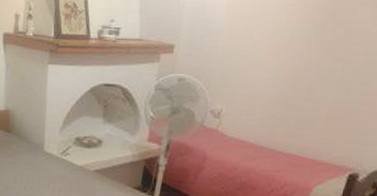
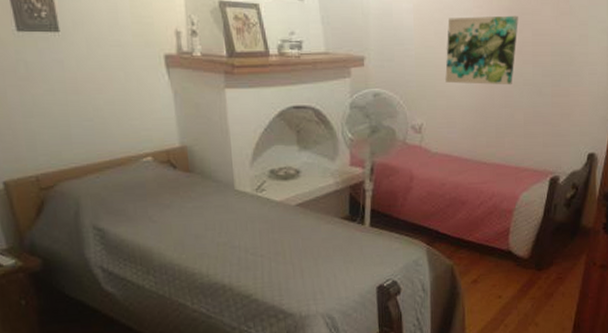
wall art: none [250,13,333,81] -> present [445,15,518,85]

